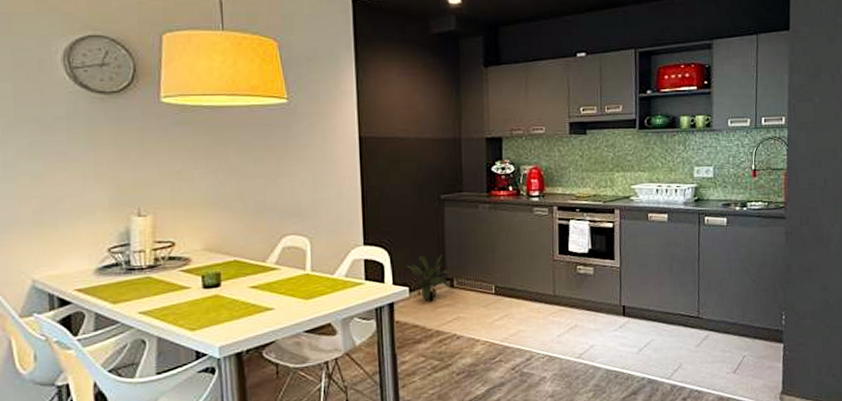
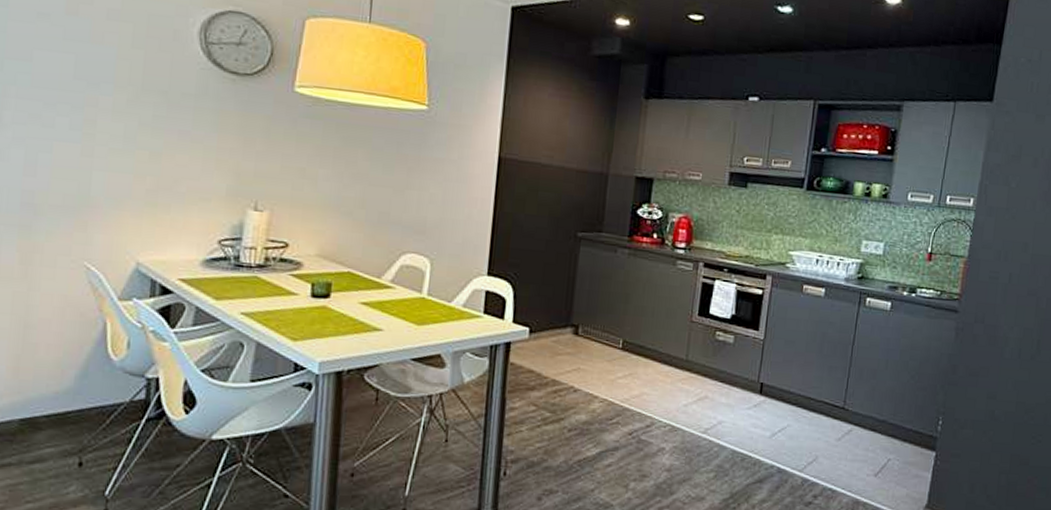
potted plant: present [406,254,453,302] -> none [529,295,580,347]

